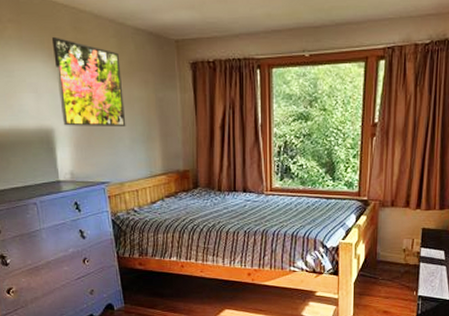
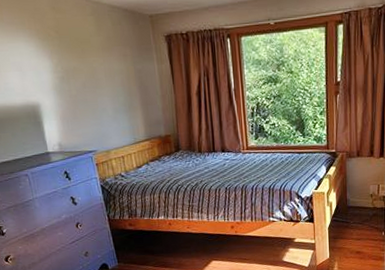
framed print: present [51,36,126,126] -> none [31,17,109,101]

